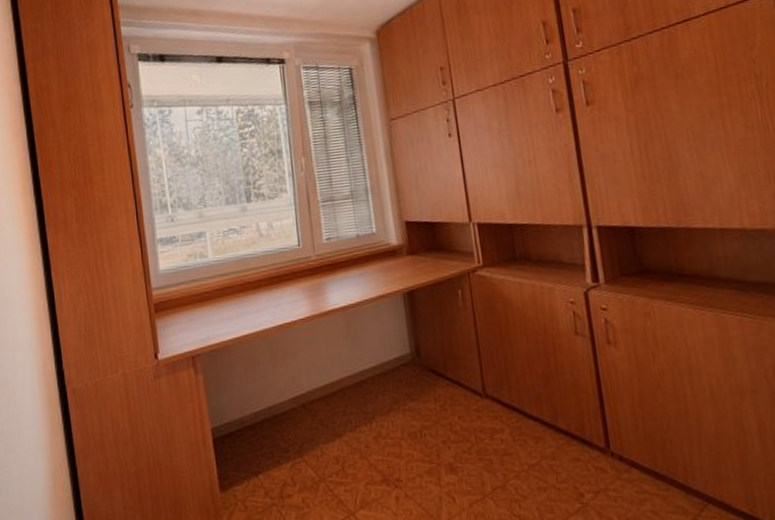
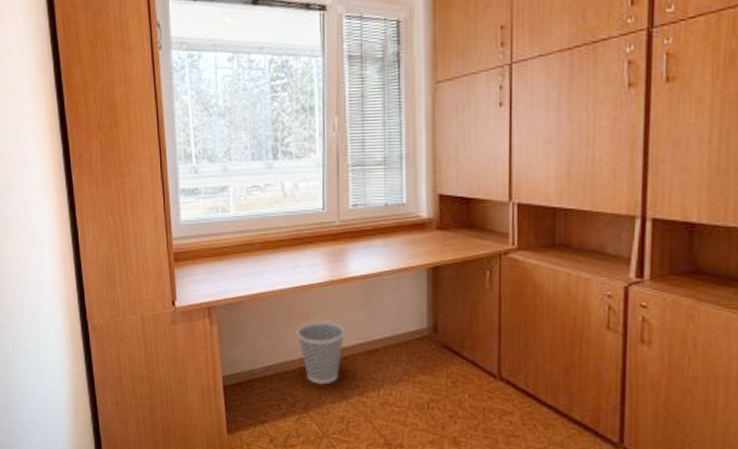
wastebasket: none [283,356,331,425] -> present [296,320,345,385]

